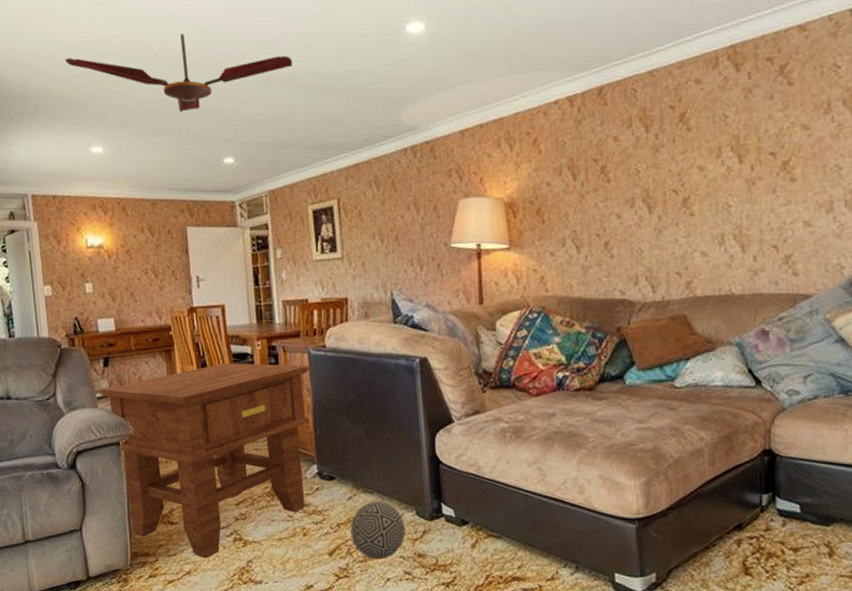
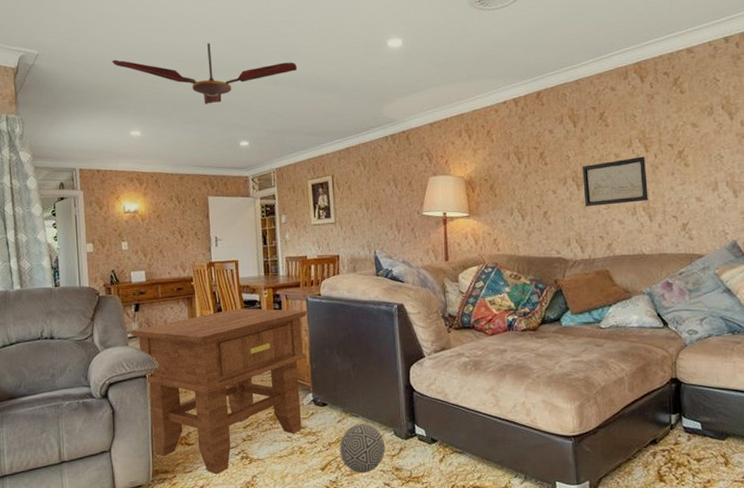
wall art: none [656,169,741,236] -> present [582,156,648,207]

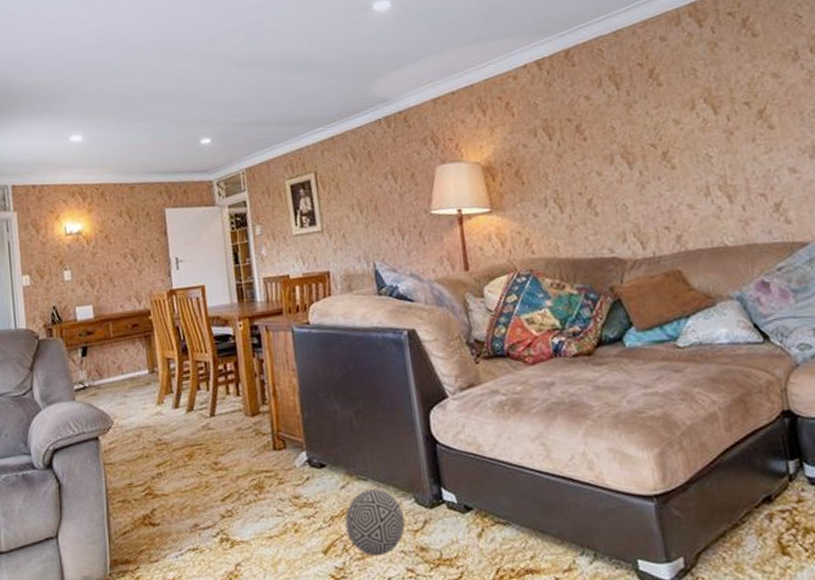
ceiling fan: present [112,43,297,104] -> none [46,24,265,98]
side table: present [130,308,307,475] -> none [77,343,296,564]
wall art: present [582,156,648,207] -> none [632,120,725,191]

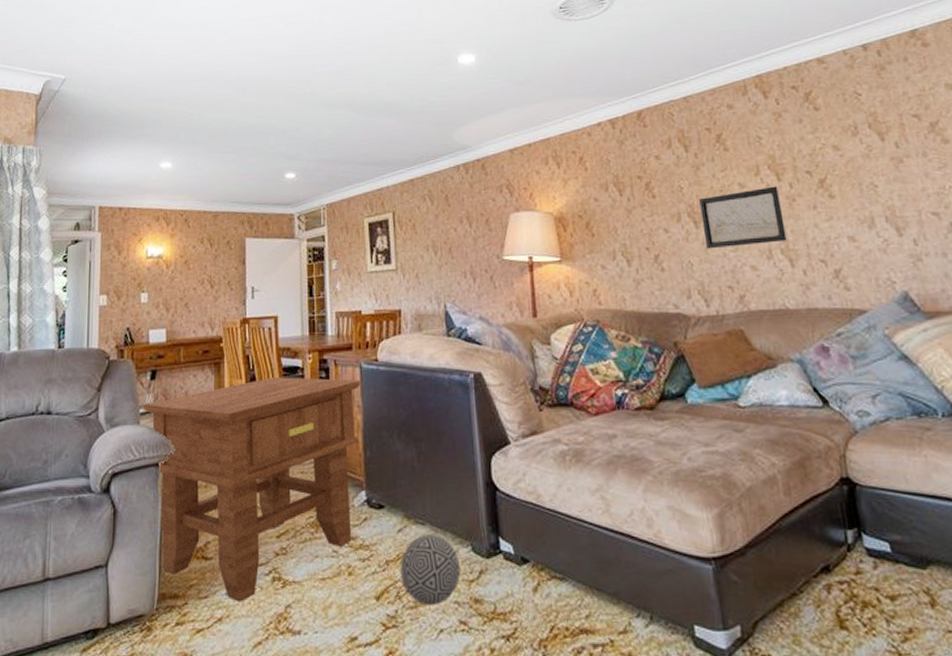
side table: none [77,343,296,564] -> present [143,377,361,602]
wall art: none [632,120,725,191] -> present [699,186,787,250]

